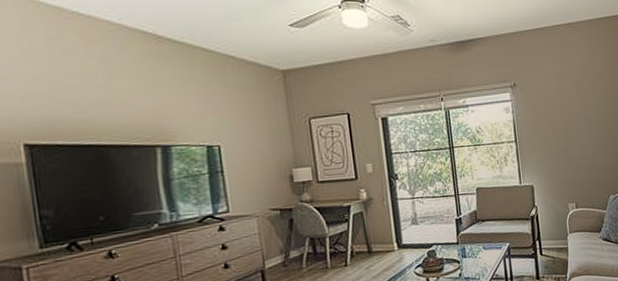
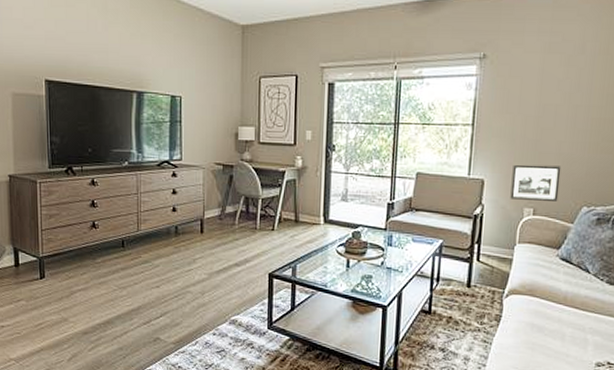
picture frame: none [553,166,592,198] -> present [510,164,562,201]

